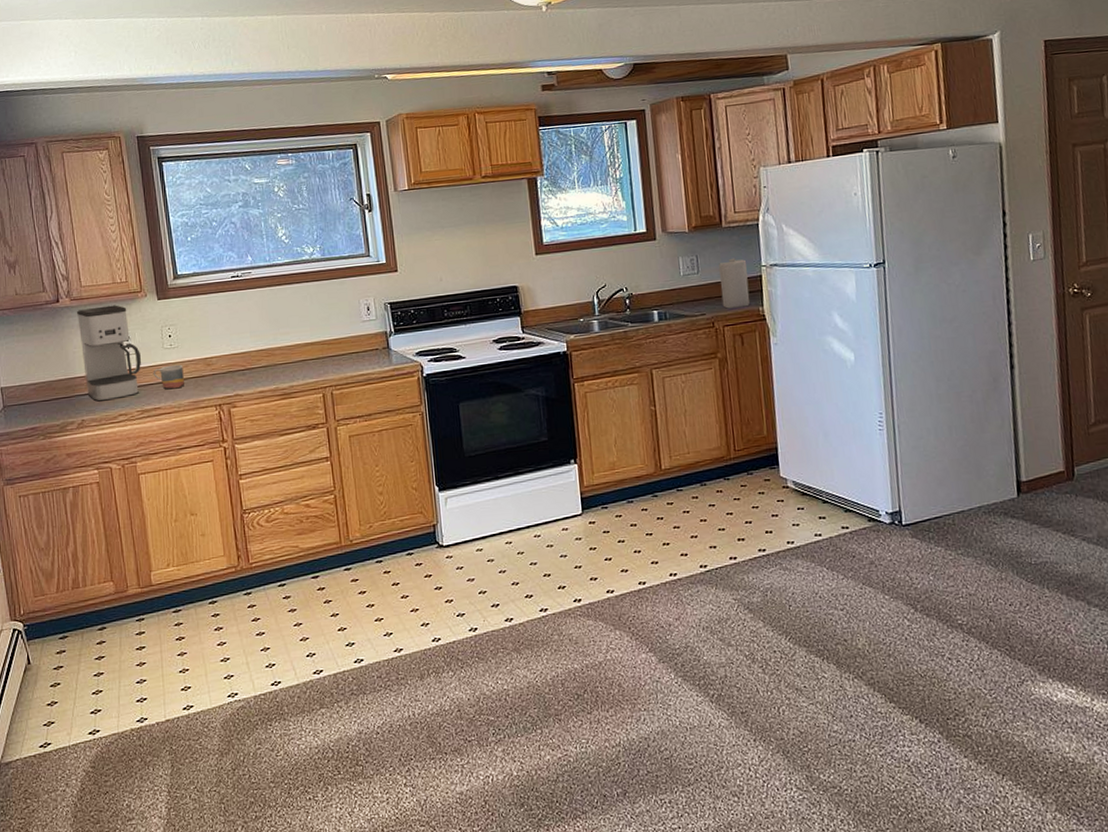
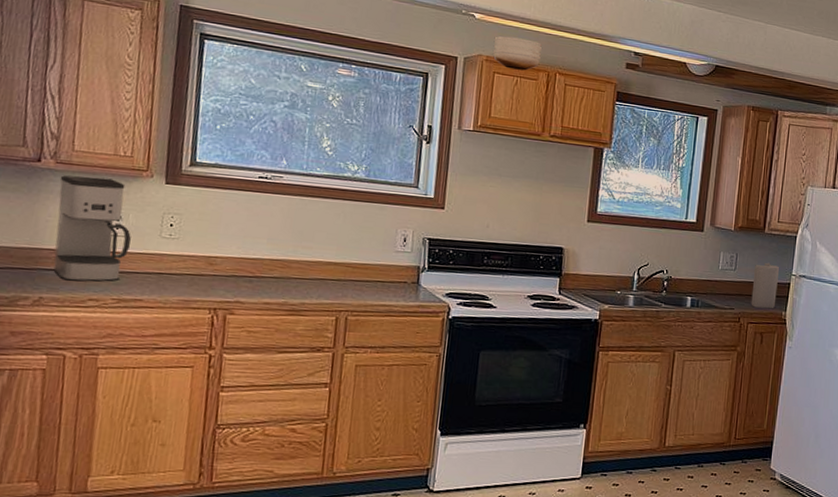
mug: present [152,364,185,390] -> none [141,256,180,283]
bowl: none [409,87,458,121] -> present [492,36,543,71]

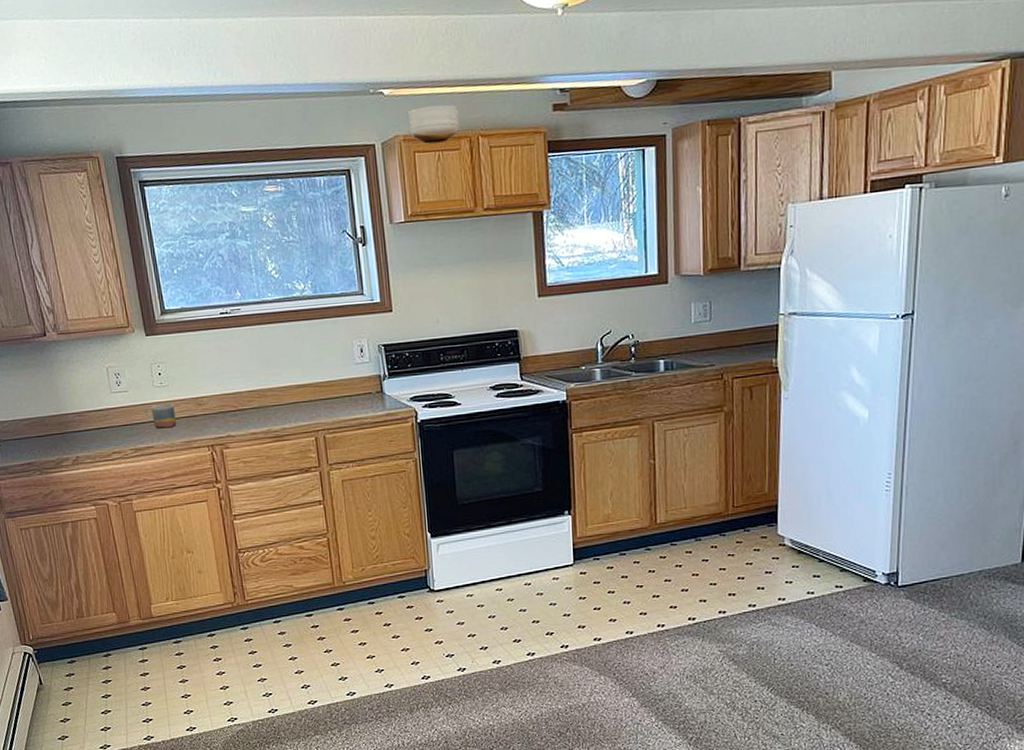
coffee maker: present [53,175,131,282] -> none [64,340,132,439]
mug: none [141,256,180,283] -> present [144,403,177,429]
paper towel holder: present [751,262,780,310] -> none [733,305,764,361]

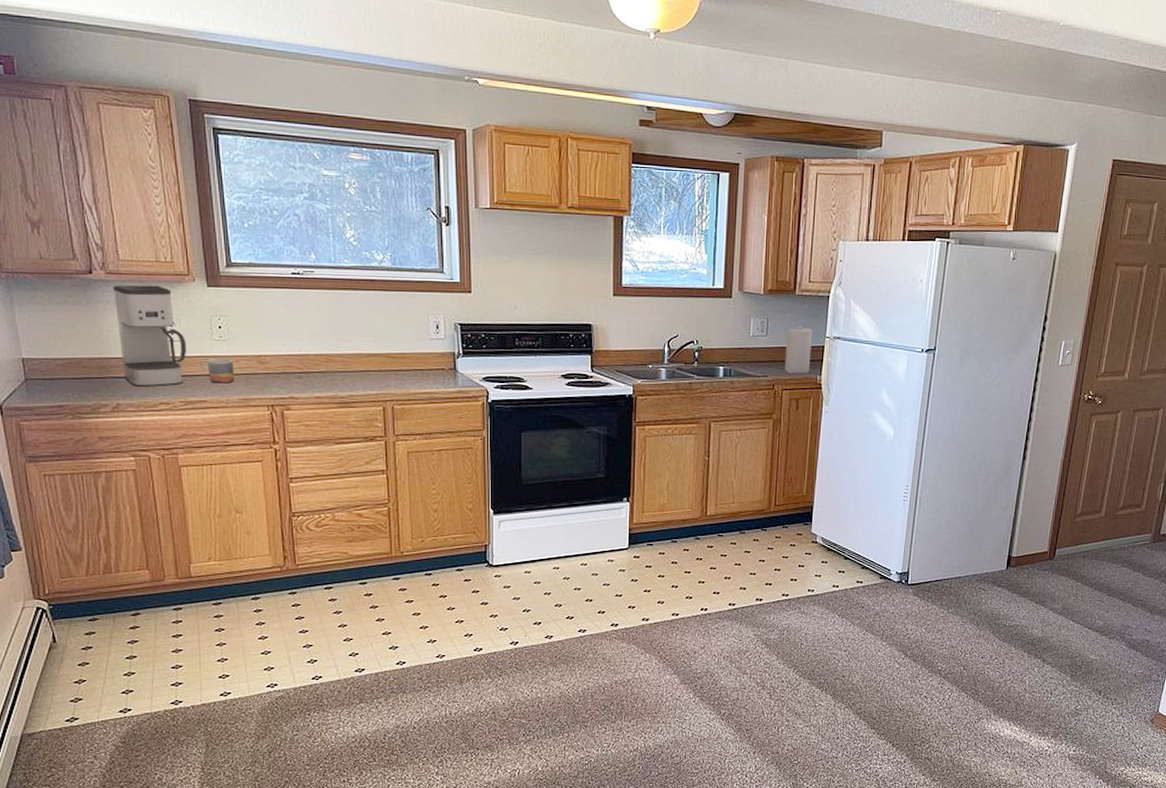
coffee maker: none [64,340,132,439] -> present [112,285,186,387]
bowl: present [407,104,460,144] -> none [500,101,551,138]
paper towel holder: none [733,305,764,361] -> present [784,325,813,375]

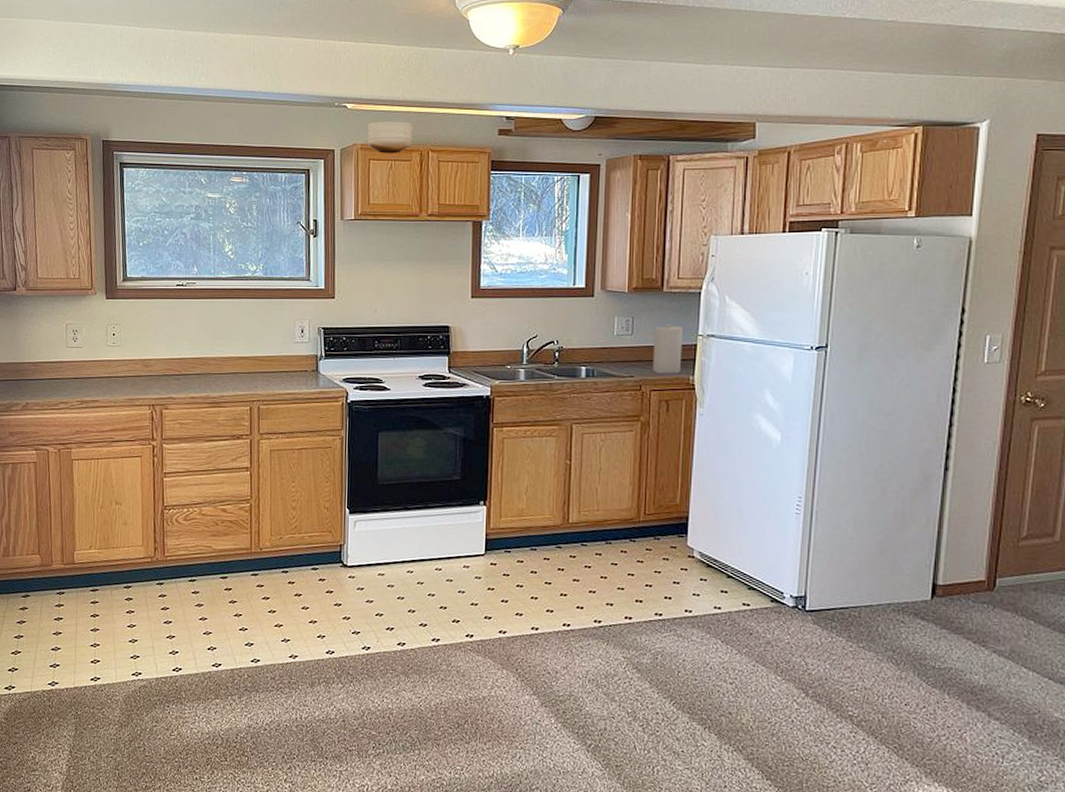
coffee maker: present [112,285,186,387] -> none [30,299,85,388]
mug: present [199,358,235,384] -> none [94,362,124,385]
bowl: none [500,101,551,138] -> present [366,121,414,153]

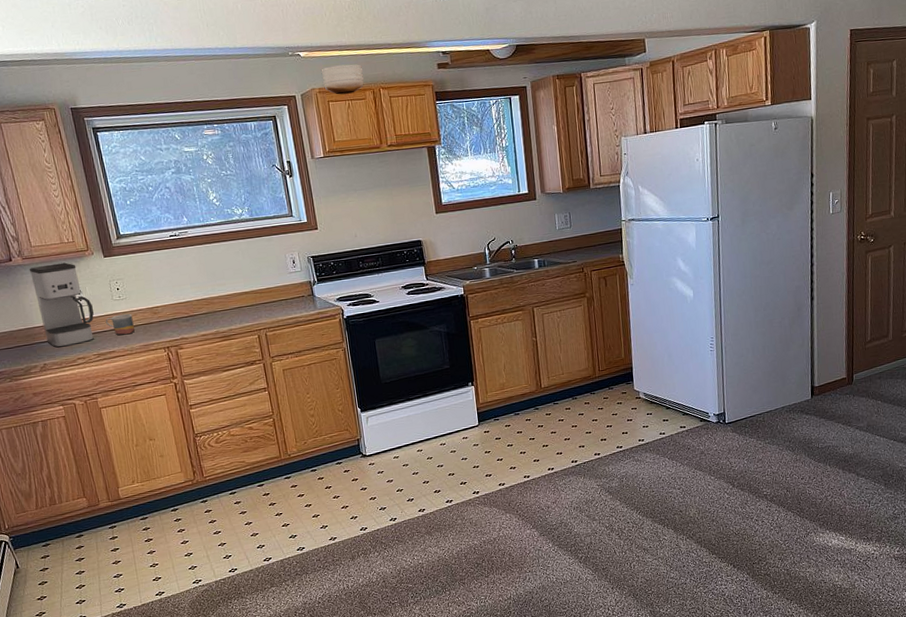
coffee maker: none [30,299,85,388] -> present [29,262,94,348]
mug: none [94,362,124,385] -> present [105,313,136,336]
paper towel holder: present [652,323,684,375] -> none [587,214,612,257]

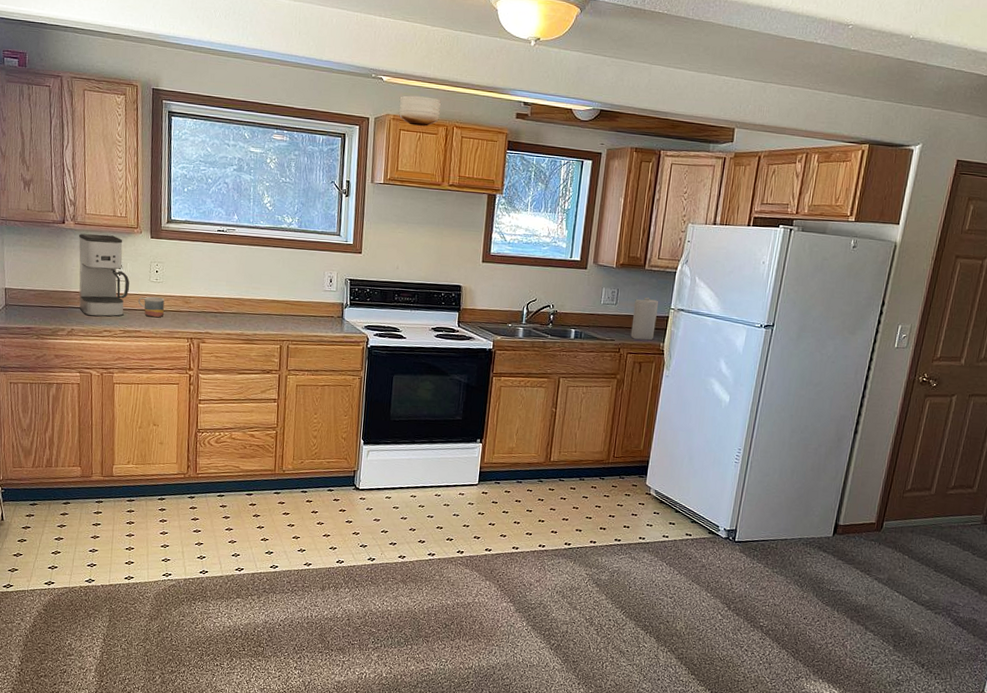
paper towel holder: none [587,214,612,257] -> present [630,297,659,341]

